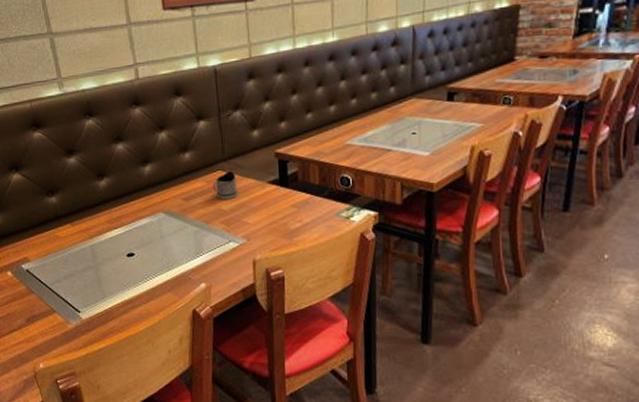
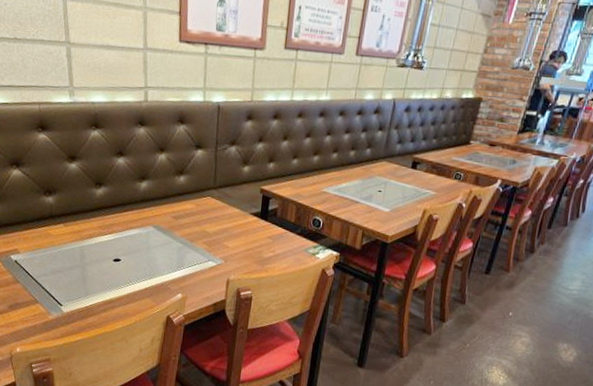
tea glass holder: present [213,170,239,200] -> none [201,198,224,224]

